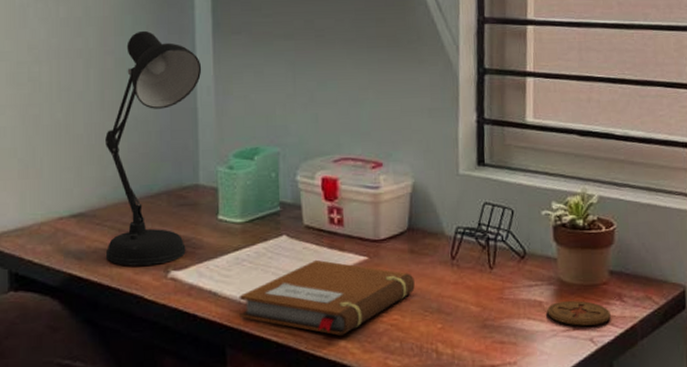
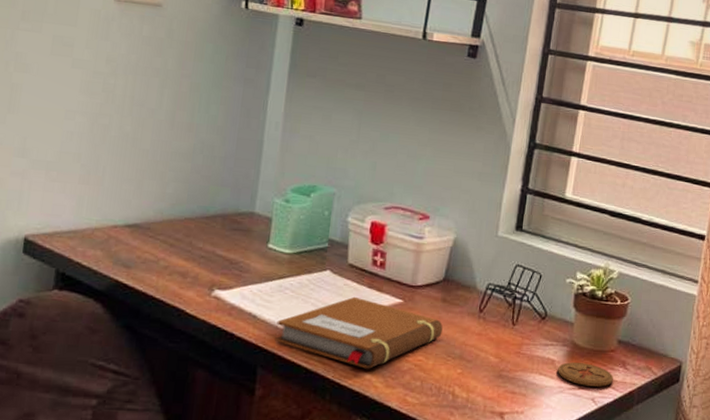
desk lamp: present [105,30,202,266] -> none [153,60,274,282]

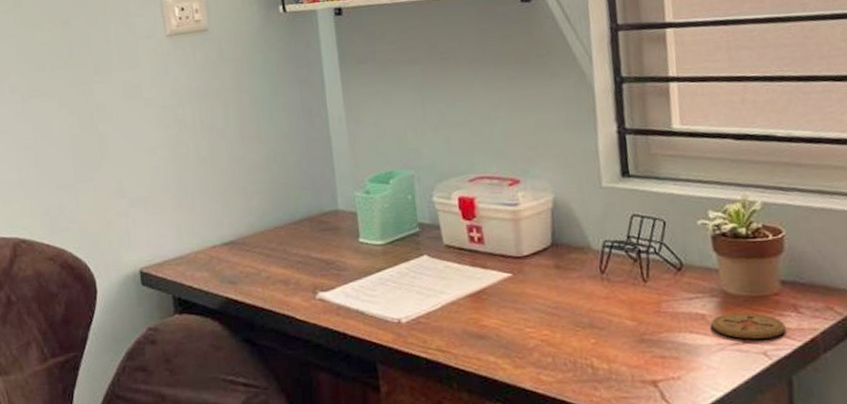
notebook: present [275,296,443,369] -> none [385,277,564,352]

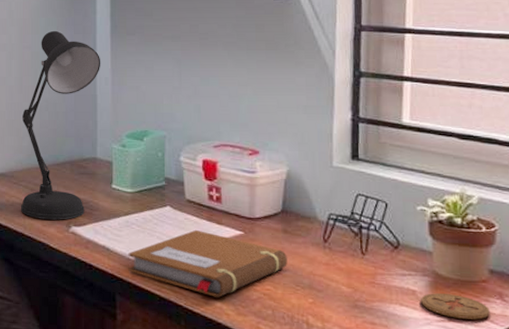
desk lamp: none [248,67,332,289] -> present [20,30,101,220]
notebook: none [385,277,564,352] -> present [128,229,287,298]

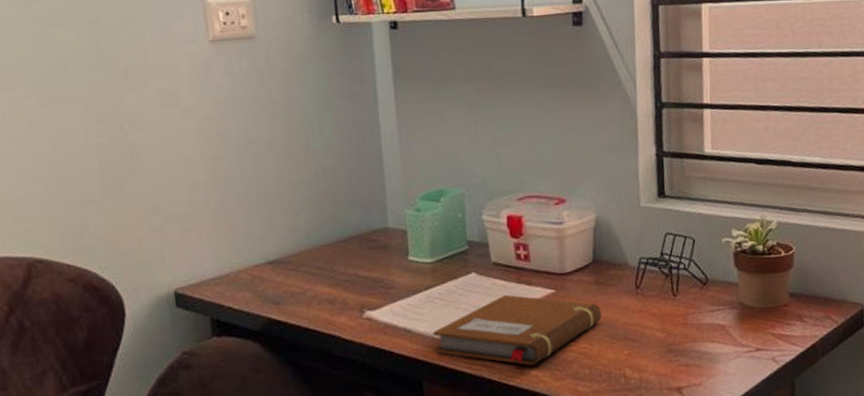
desk lamp: present [20,30,101,220] -> none [295,80,385,308]
coaster: present [421,293,490,320] -> none [730,322,792,347]

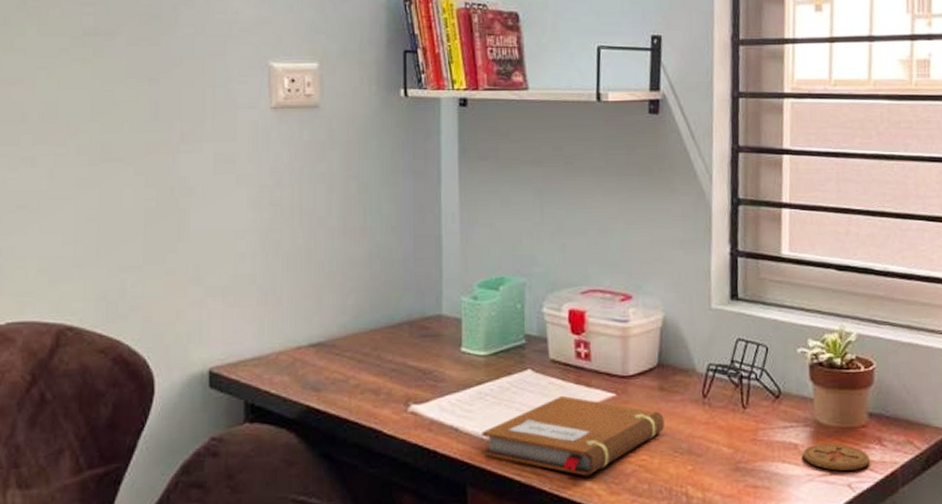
coaster: none [730,322,792,347] -> present [803,444,870,471]

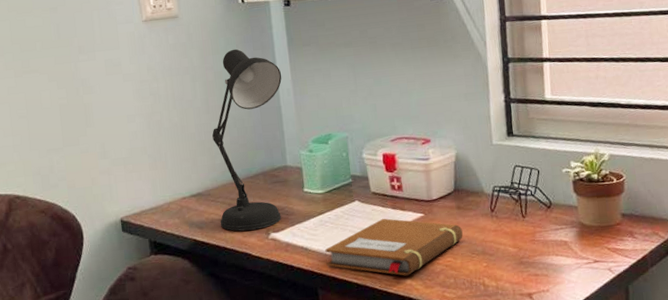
desk lamp: none [344,155,447,399] -> present [212,49,282,231]
coaster: present [803,444,870,471] -> none [571,239,625,259]

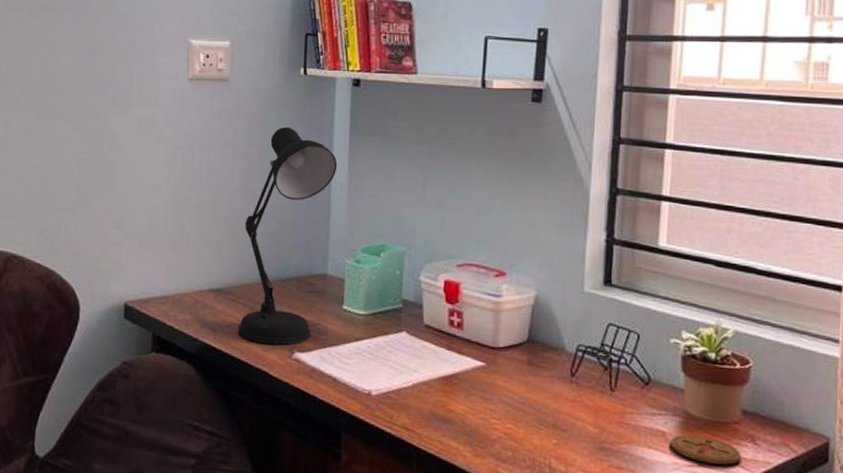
notebook: present [325,218,463,276] -> none [356,359,531,437]
coaster: none [571,239,625,259] -> present [670,435,741,465]

